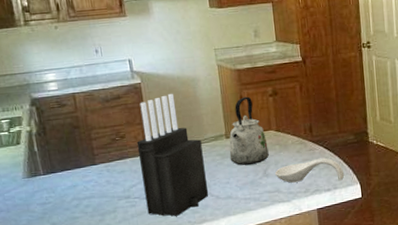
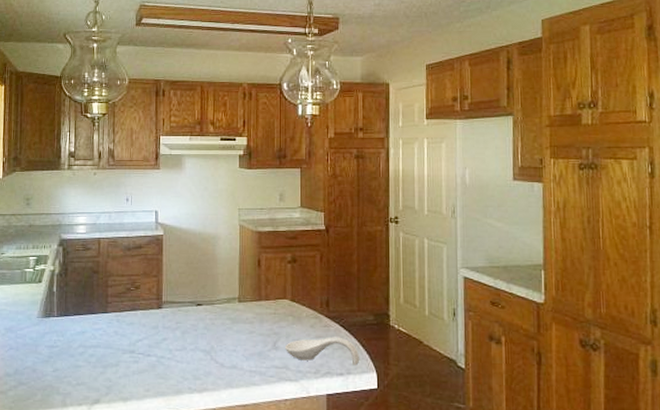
knife block: present [136,93,208,216] -> none [149,248,213,380]
kettle: present [229,96,269,166] -> none [240,260,281,335]

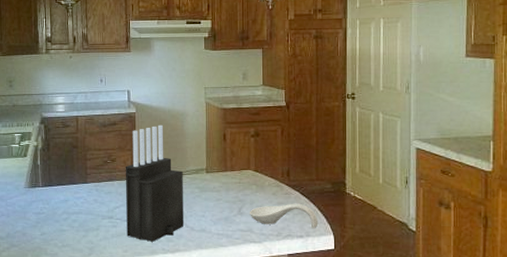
knife block: none [149,248,213,380] -> present [125,124,183,242]

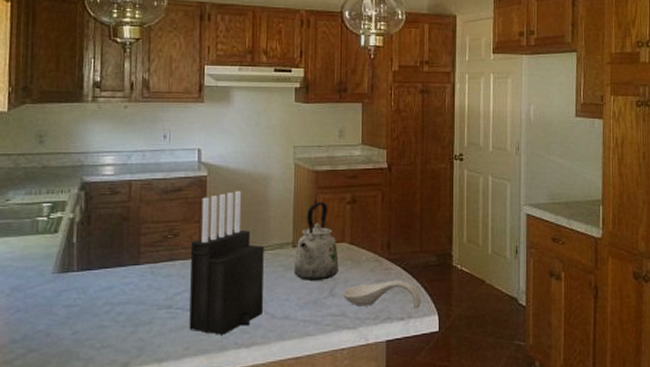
kettle: none [208,135,245,202] -> present [294,202,339,282]

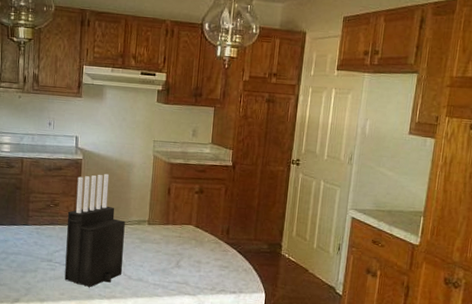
kettle: present [294,202,339,282] -> none [148,189,185,254]
spoon rest: present [342,280,422,309] -> none [186,260,252,286]

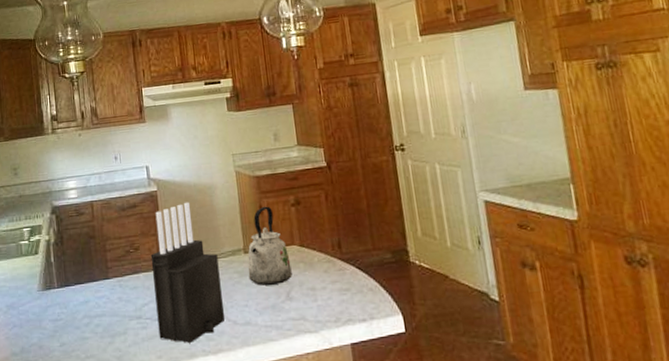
kettle: none [148,189,185,254] -> present [247,206,292,286]

